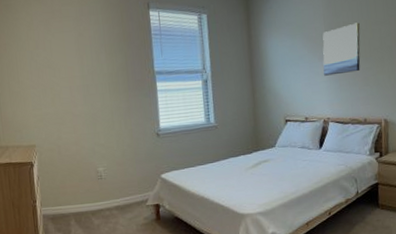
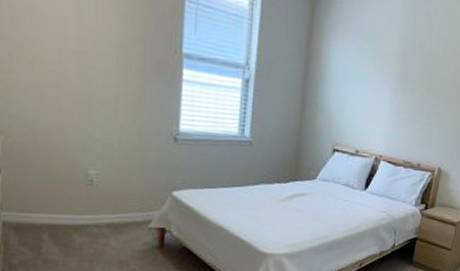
wall art: present [322,22,361,76] -> none [386,46,437,107]

